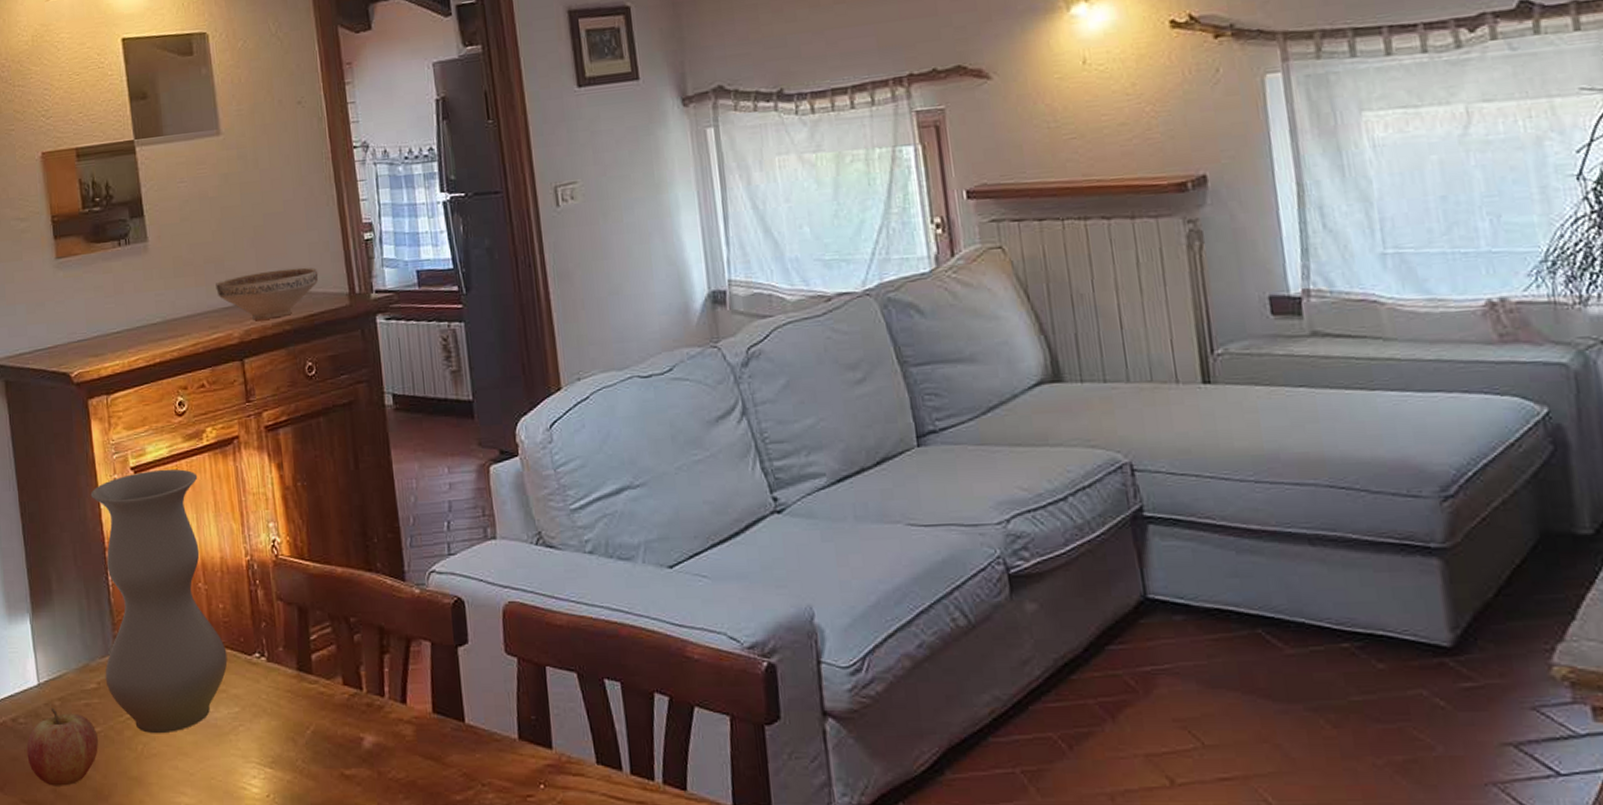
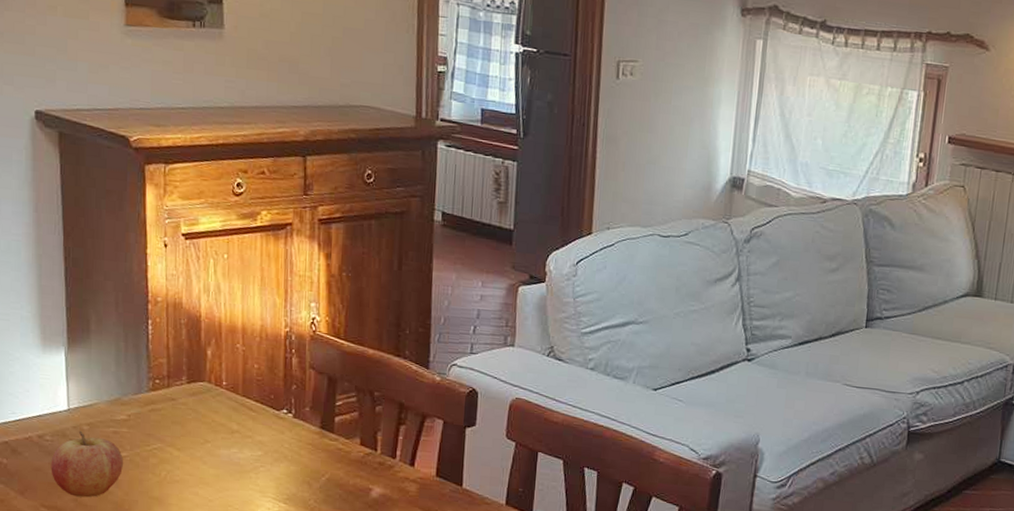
vase: present [90,469,228,734] -> none [136,239,257,465]
decorative bowl: present [216,267,319,321] -> none [287,79,389,126]

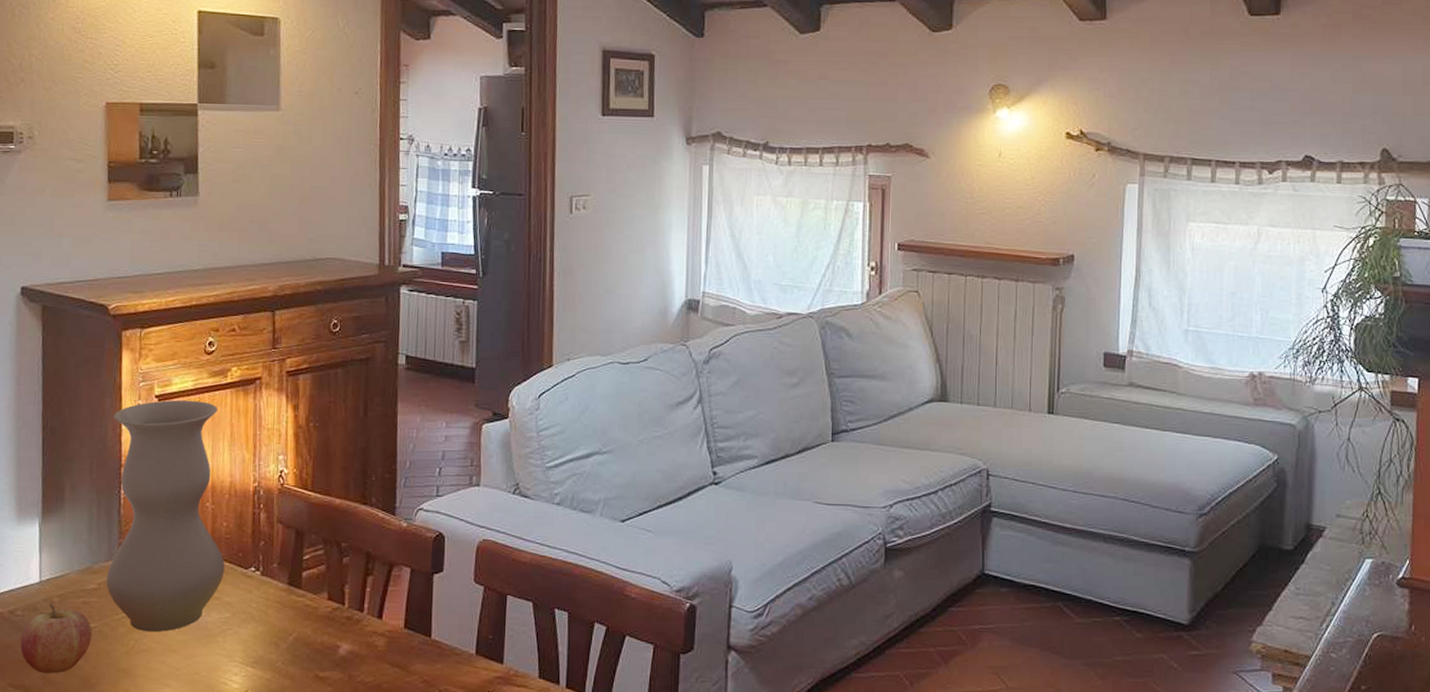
vase: none [136,239,257,465] -> present [106,400,225,632]

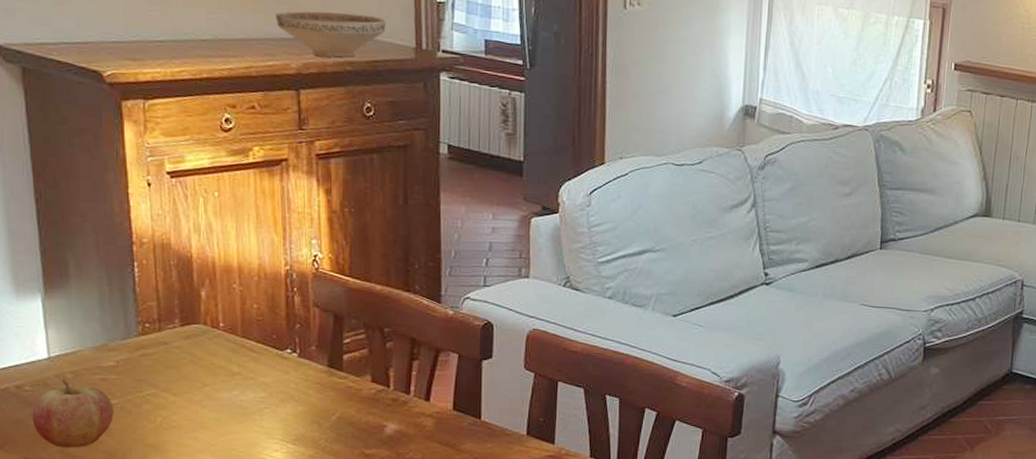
vase: present [106,400,225,632] -> none [119,177,258,410]
decorative bowl: none [257,236,354,279] -> present [276,11,386,59]

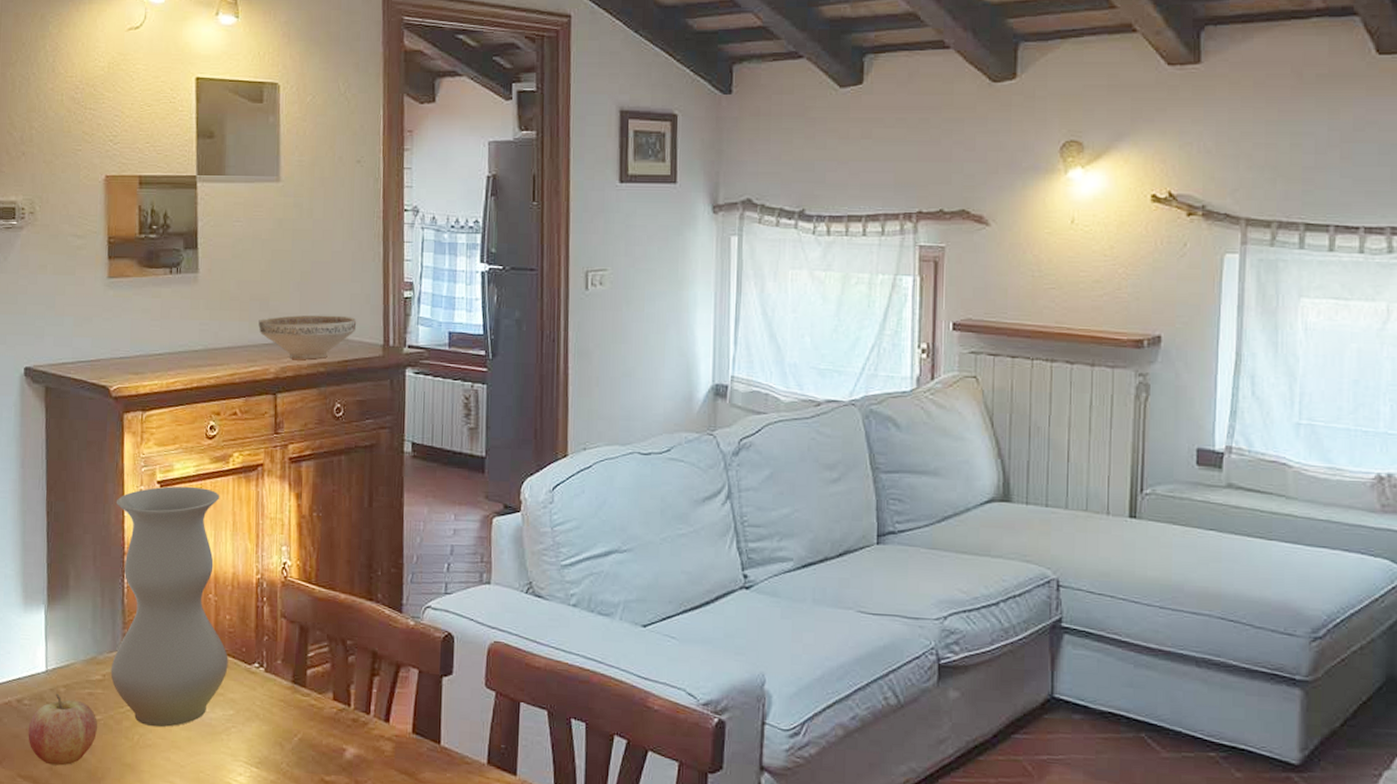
vase: none [119,177,258,410] -> present [110,486,228,727]

